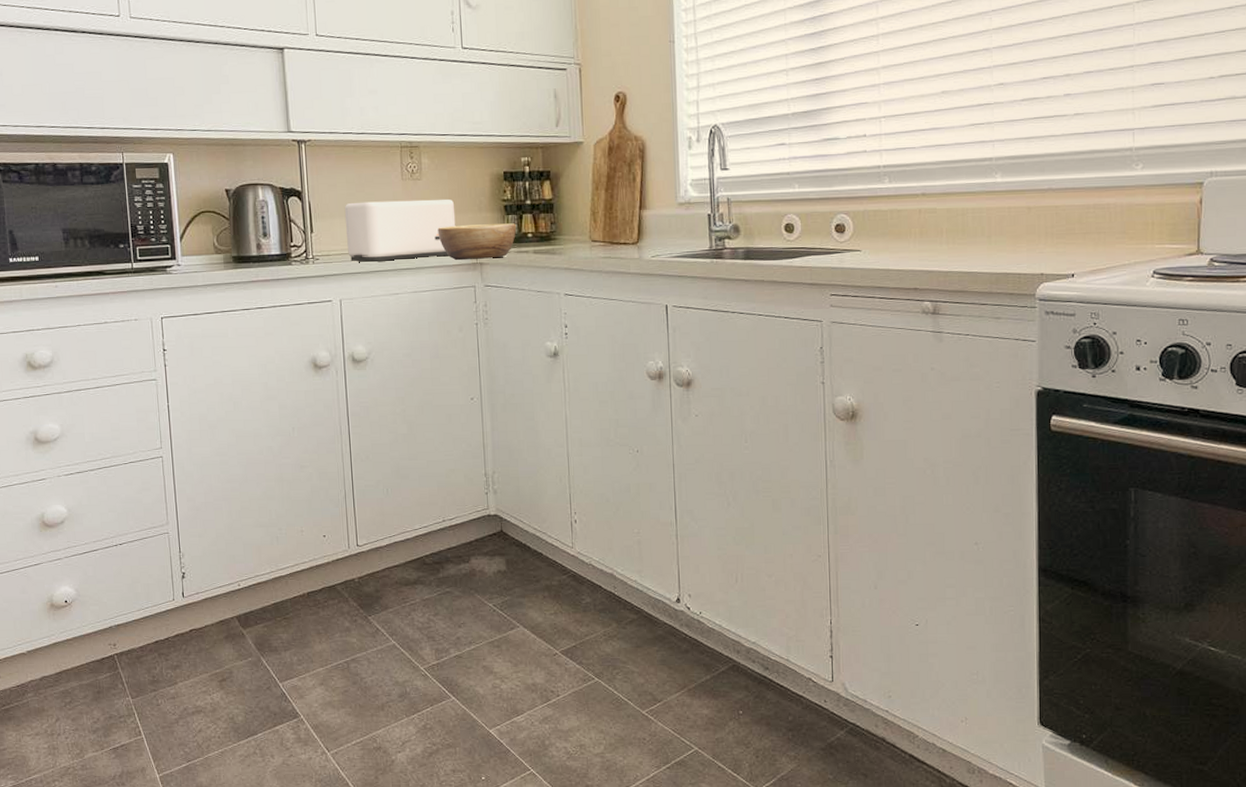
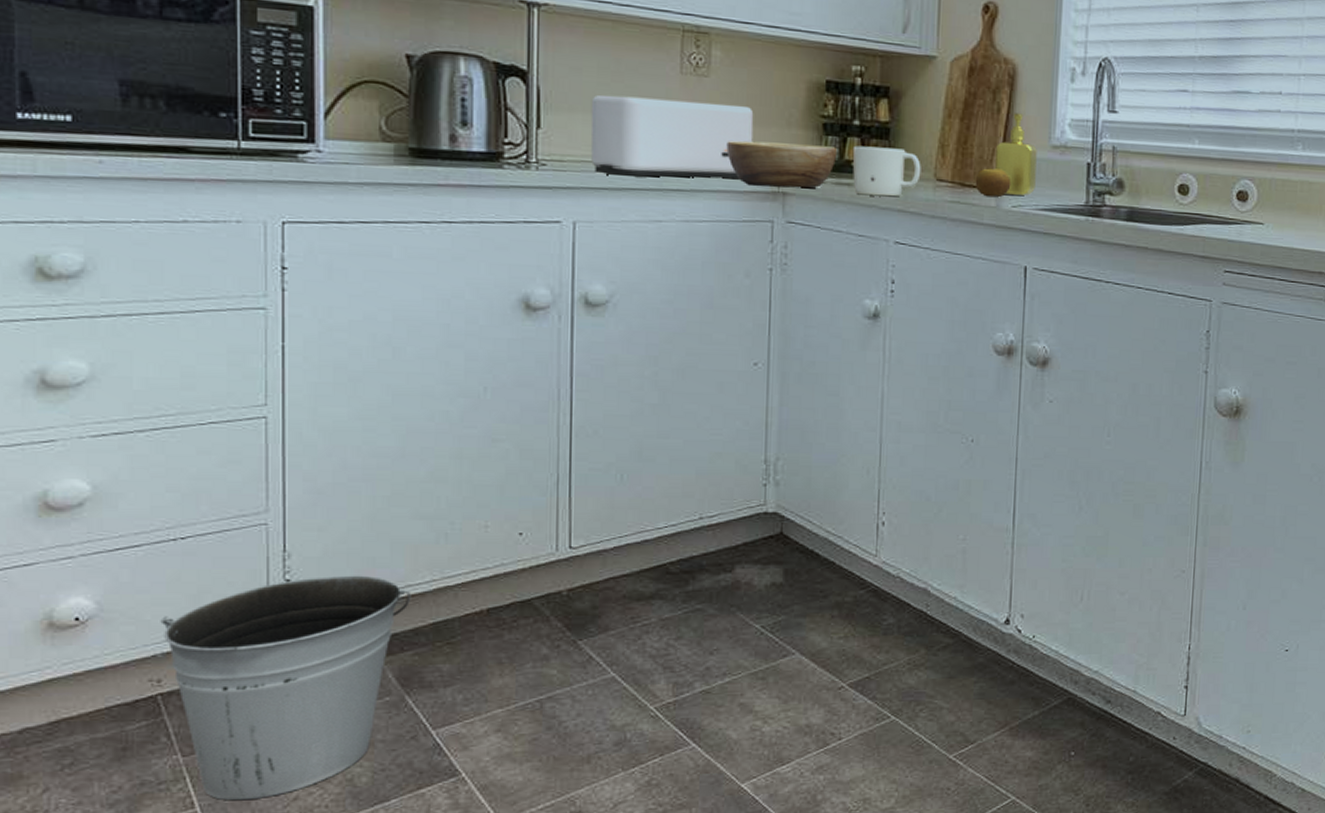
bucket: none [112,568,259,730] -> present [160,575,411,800]
mug: none [527,219,580,259] -> present [852,145,921,197]
fruit: none [621,227,649,251] -> present [975,168,1011,198]
soap dispenser: none [635,180,668,247] -> present [995,113,1037,195]

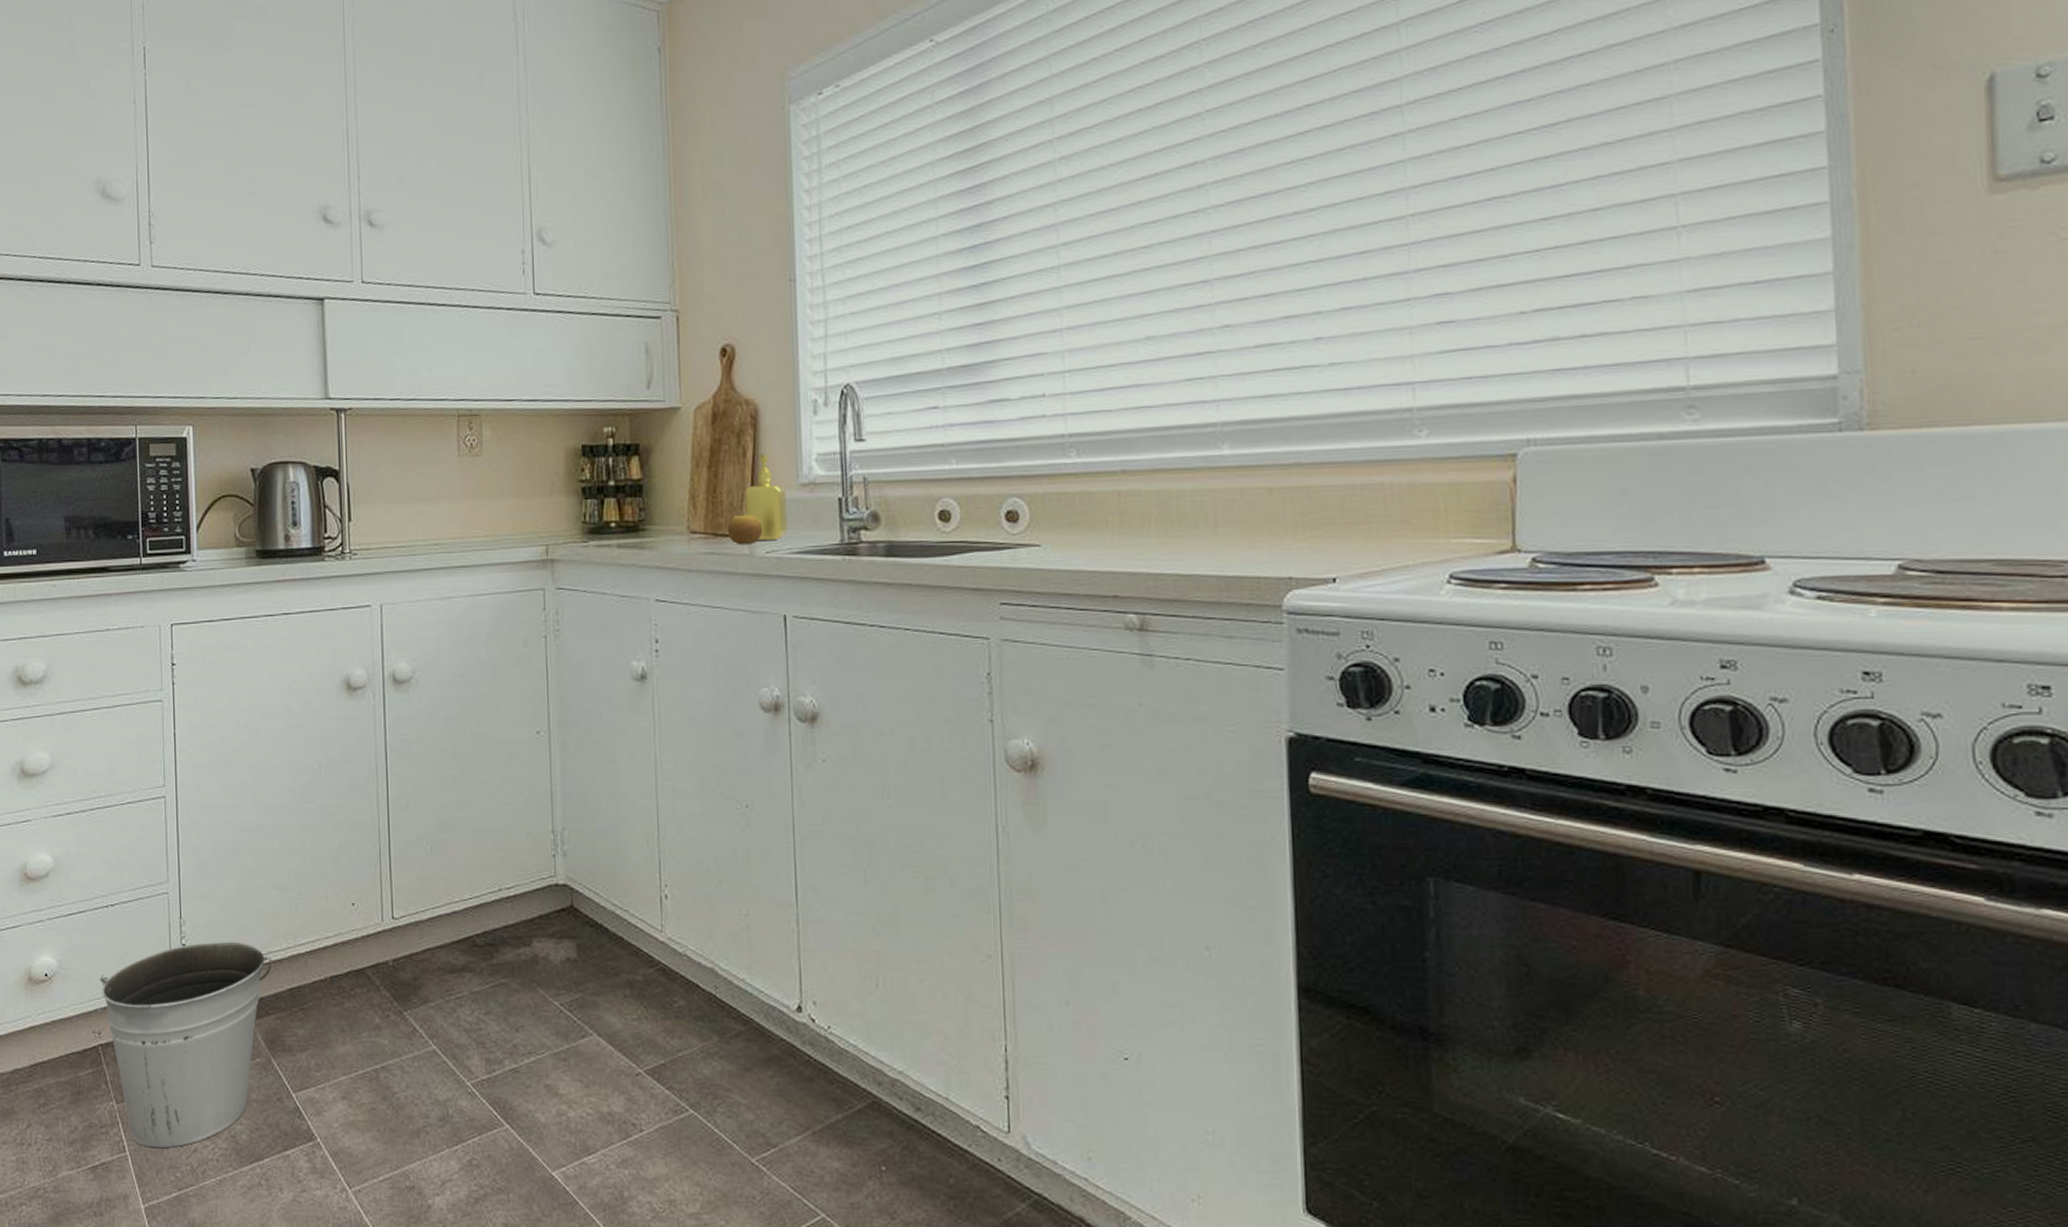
toaster: present [590,95,754,180] -> none [389,479,522,558]
bowl: present [726,140,838,189] -> none [500,510,597,557]
mug: present [852,145,921,197] -> none [610,504,675,555]

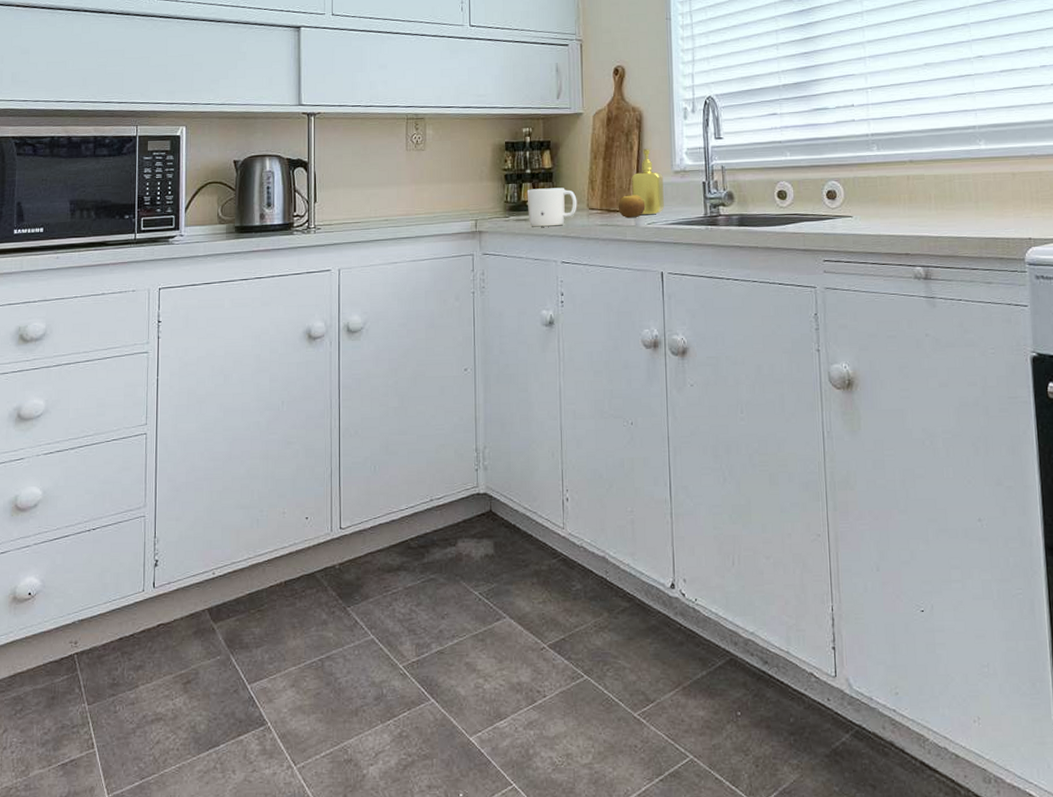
bucket: present [99,941,273,1148] -> none [78,555,235,742]
mug: none [610,504,675,555] -> present [526,187,577,227]

